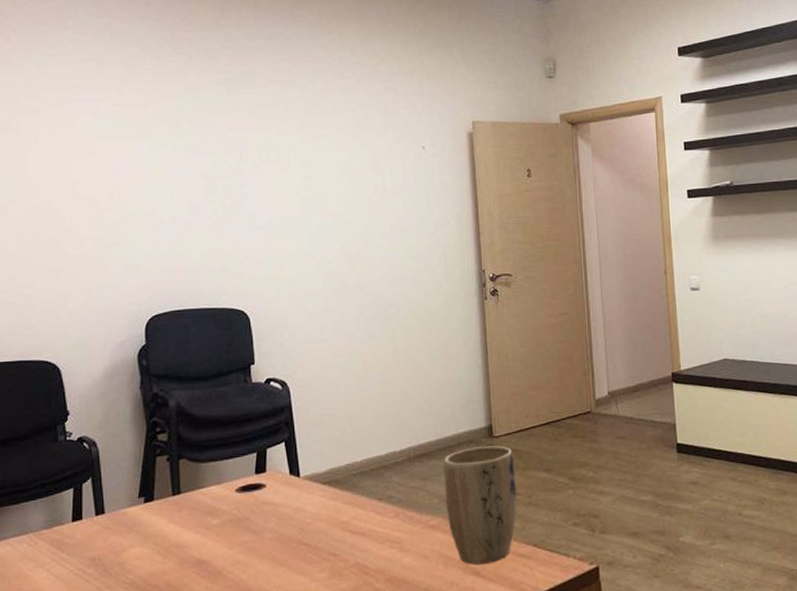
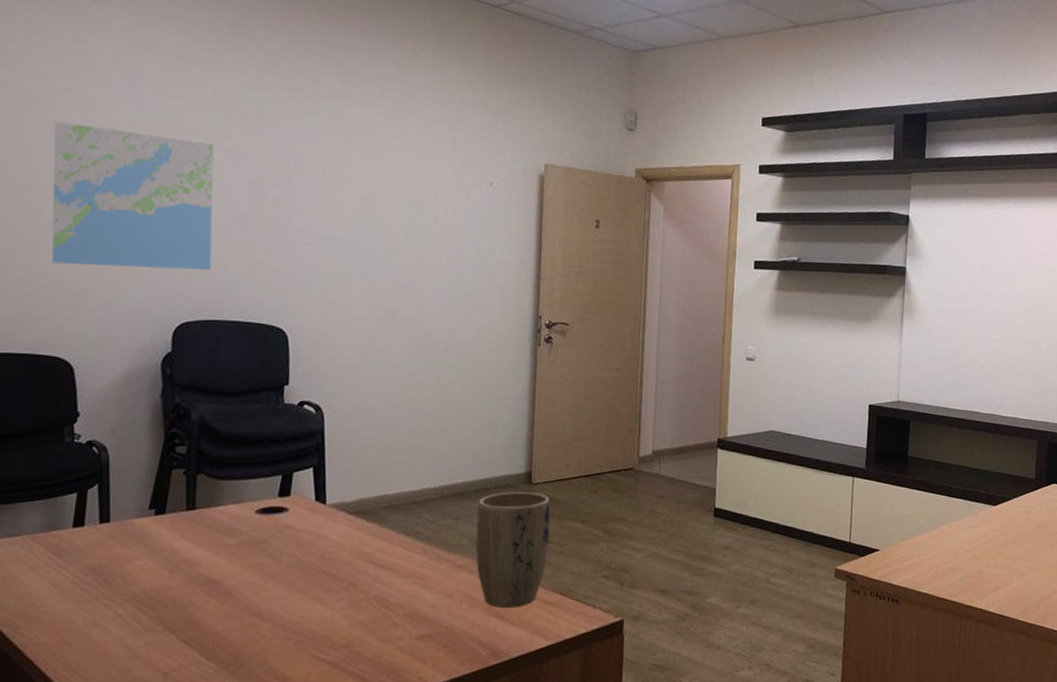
map: none [25,141,174,274] -> present [51,121,214,271]

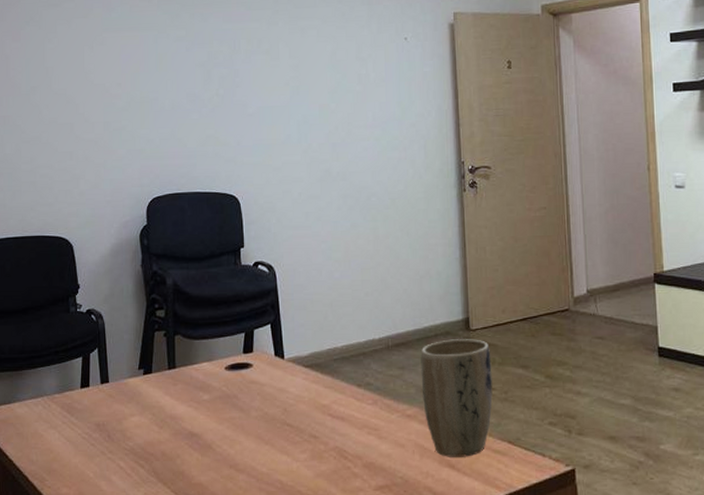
map: present [51,121,214,271] -> none [46,32,173,155]

